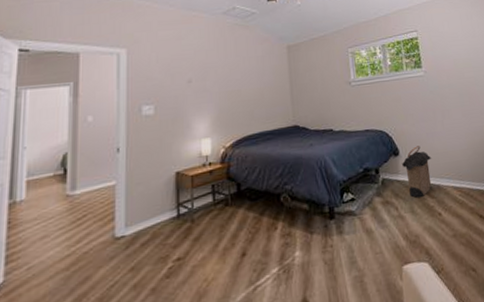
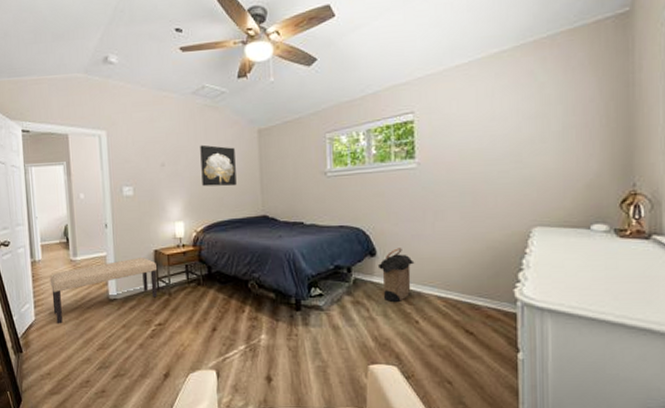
bench: none [33,182,179,282] -> present [49,258,158,324]
wall art: none [230,60,267,101] -> present [200,144,237,187]

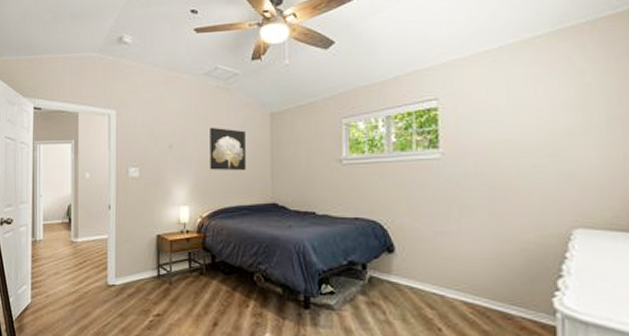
bench: present [49,258,158,324] -> none [49,242,159,309]
laundry hamper: present [377,248,415,303] -> none [395,245,438,307]

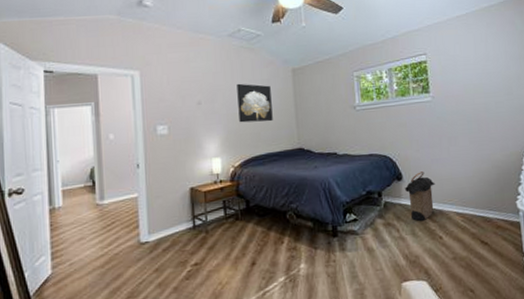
laundry hamper: none [395,245,438,307] -> present [404,171,436,222]

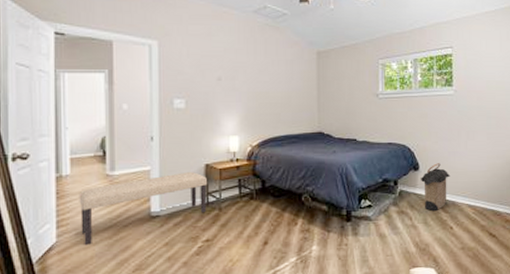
bench: none [71,196,194,276] -> present [79,172,208,246]
wall art: present [237,83,273,123] -> none [259,62,294,103]

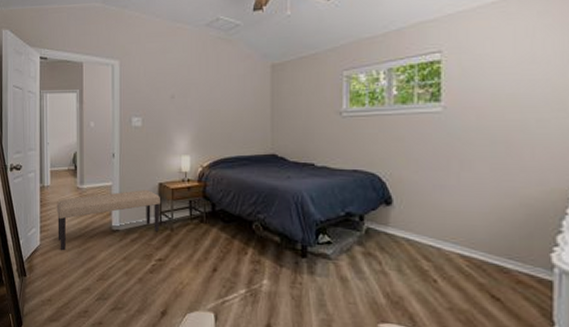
laundry hamper: present [420,163,451,212] -> none [393,198,436,258]

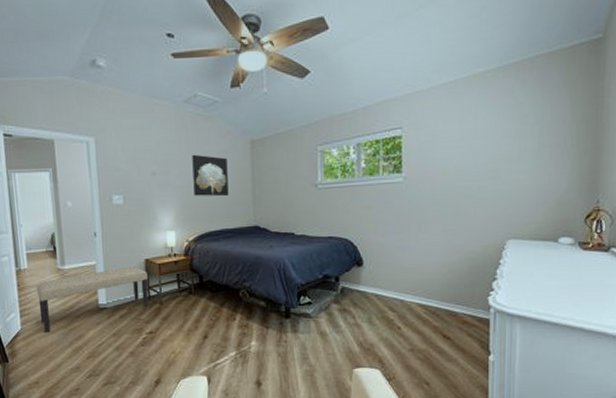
wall art: none [211,78,246,122] -> present [192,154,229,197]

